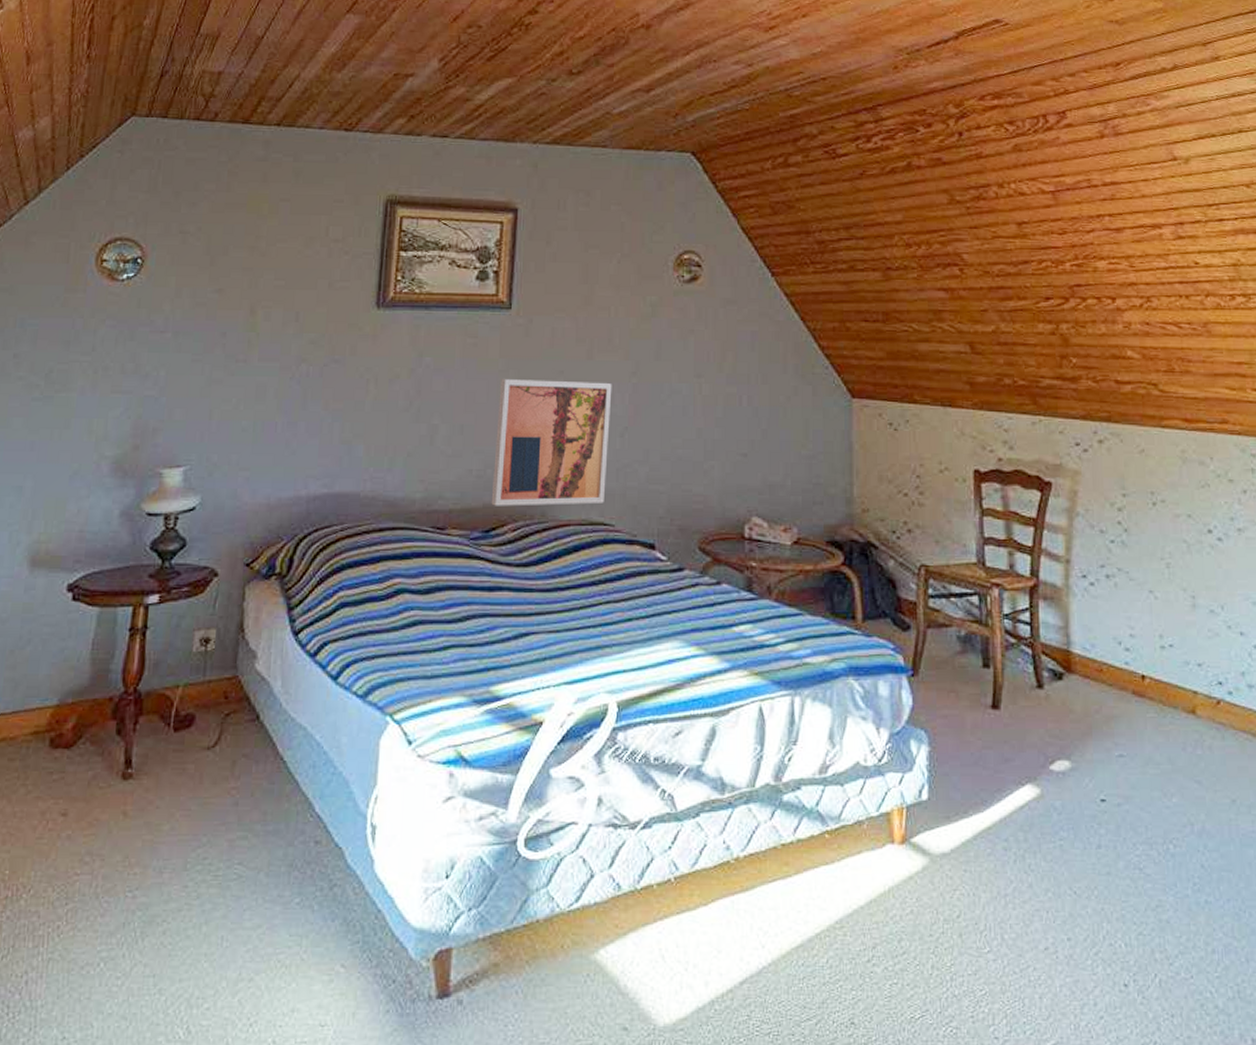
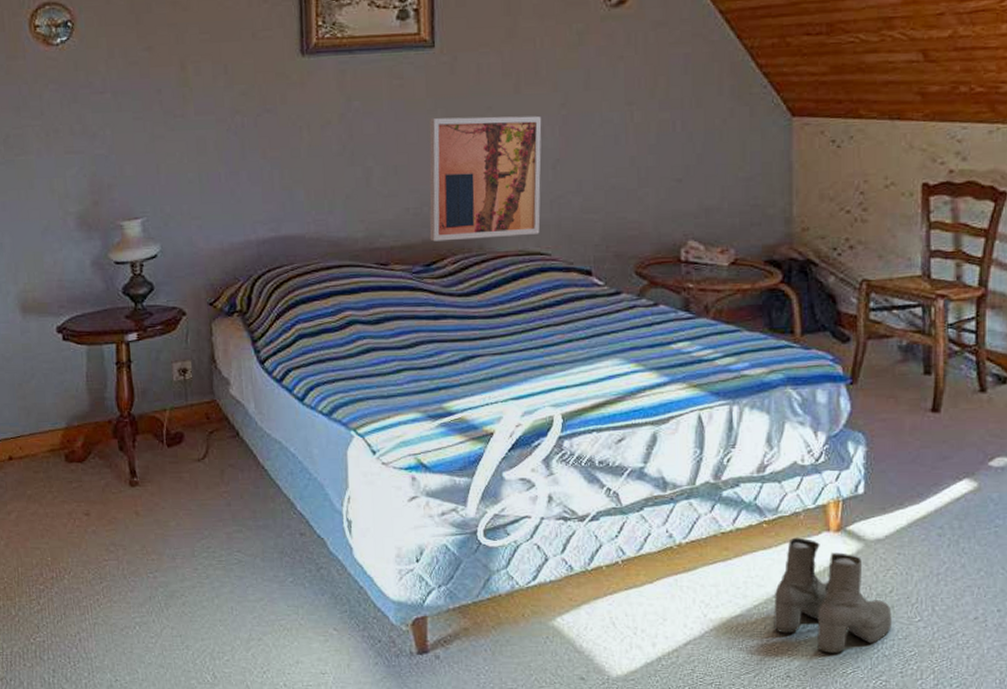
boots: none [836,850,960,994] -> present [774,537,892,654]

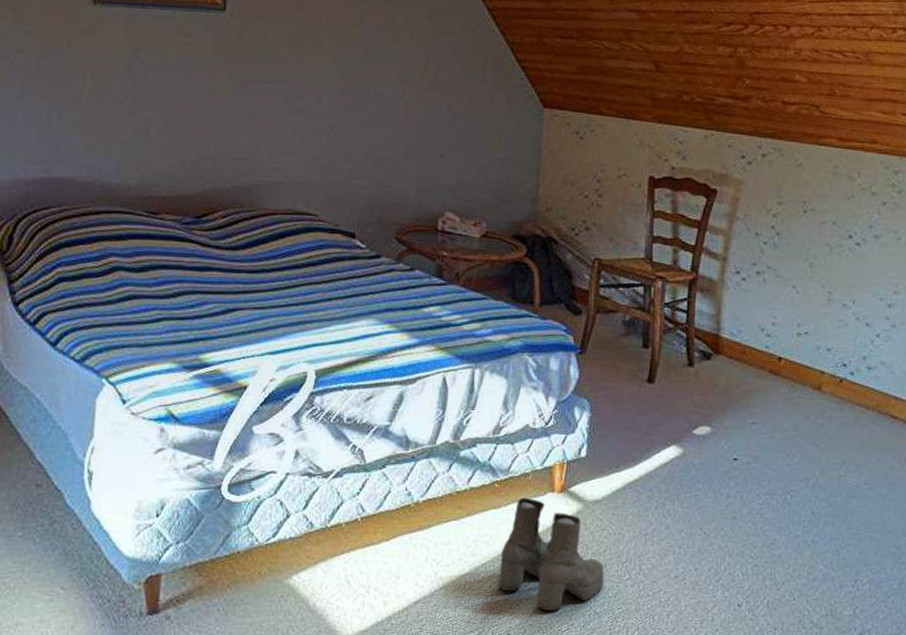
wall art: present [429,115,542,242] -> none [203,77,321,196]

